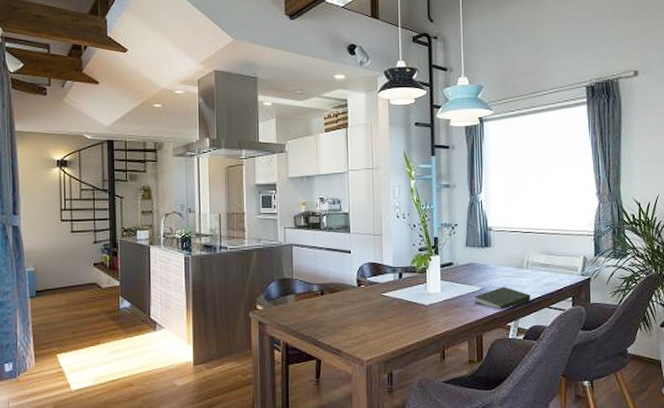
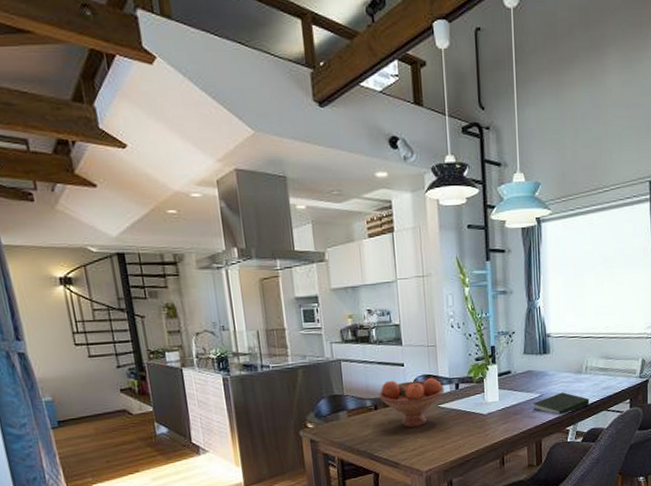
fruit bowl: none [326,265,389,314] -> present [379,377,445,427]

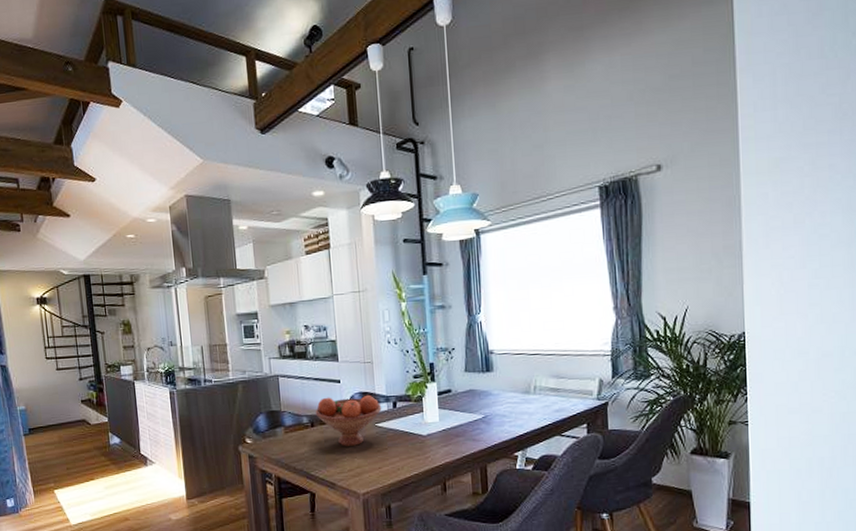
book: present [532,392,590,415] -> none [476,414,540,439]

